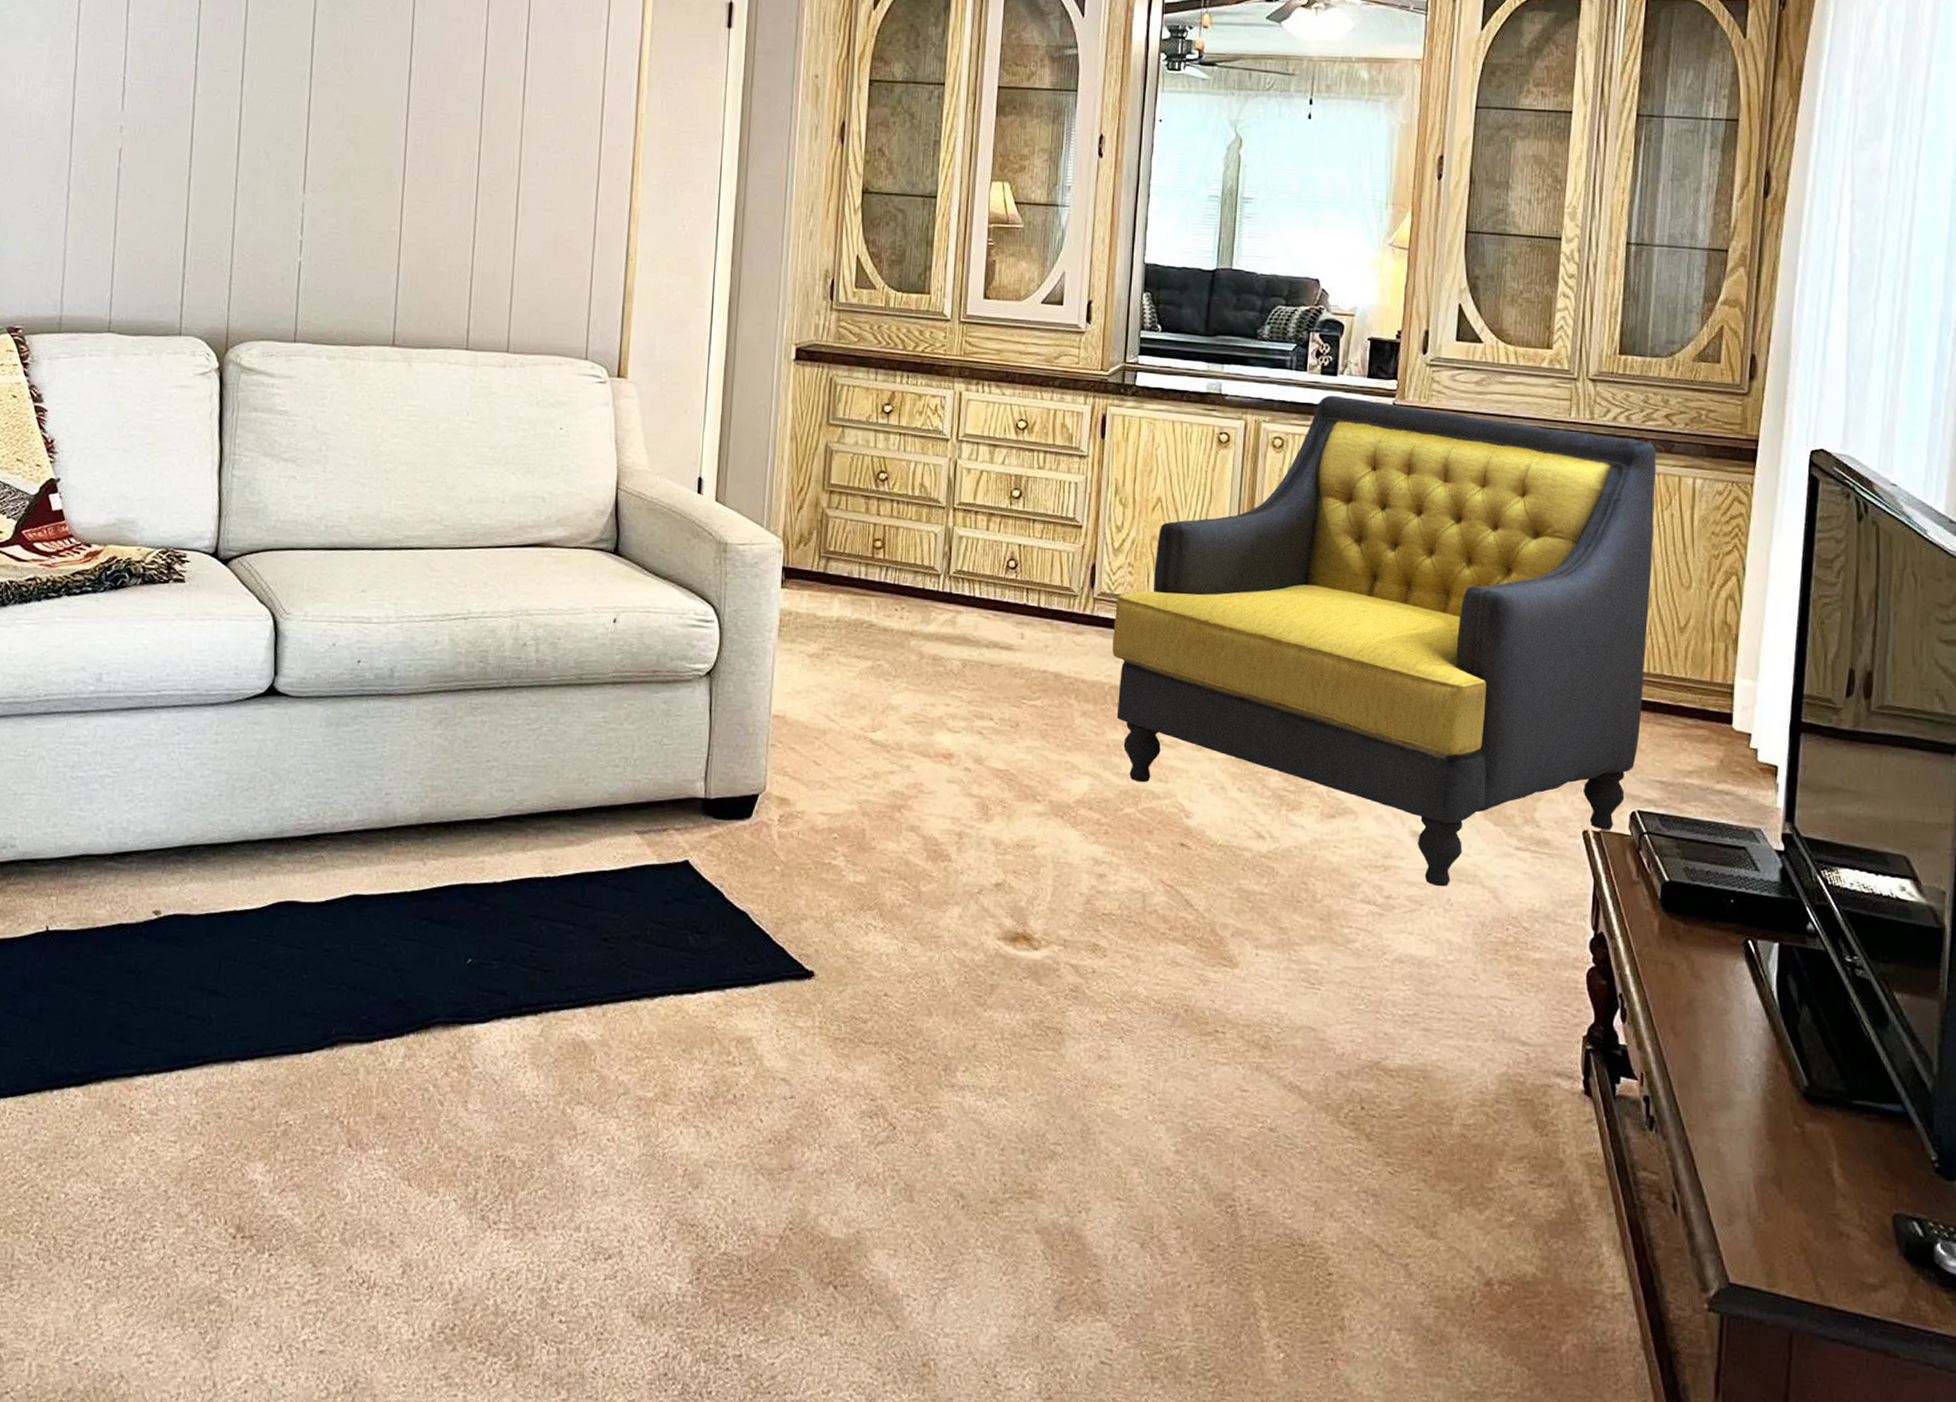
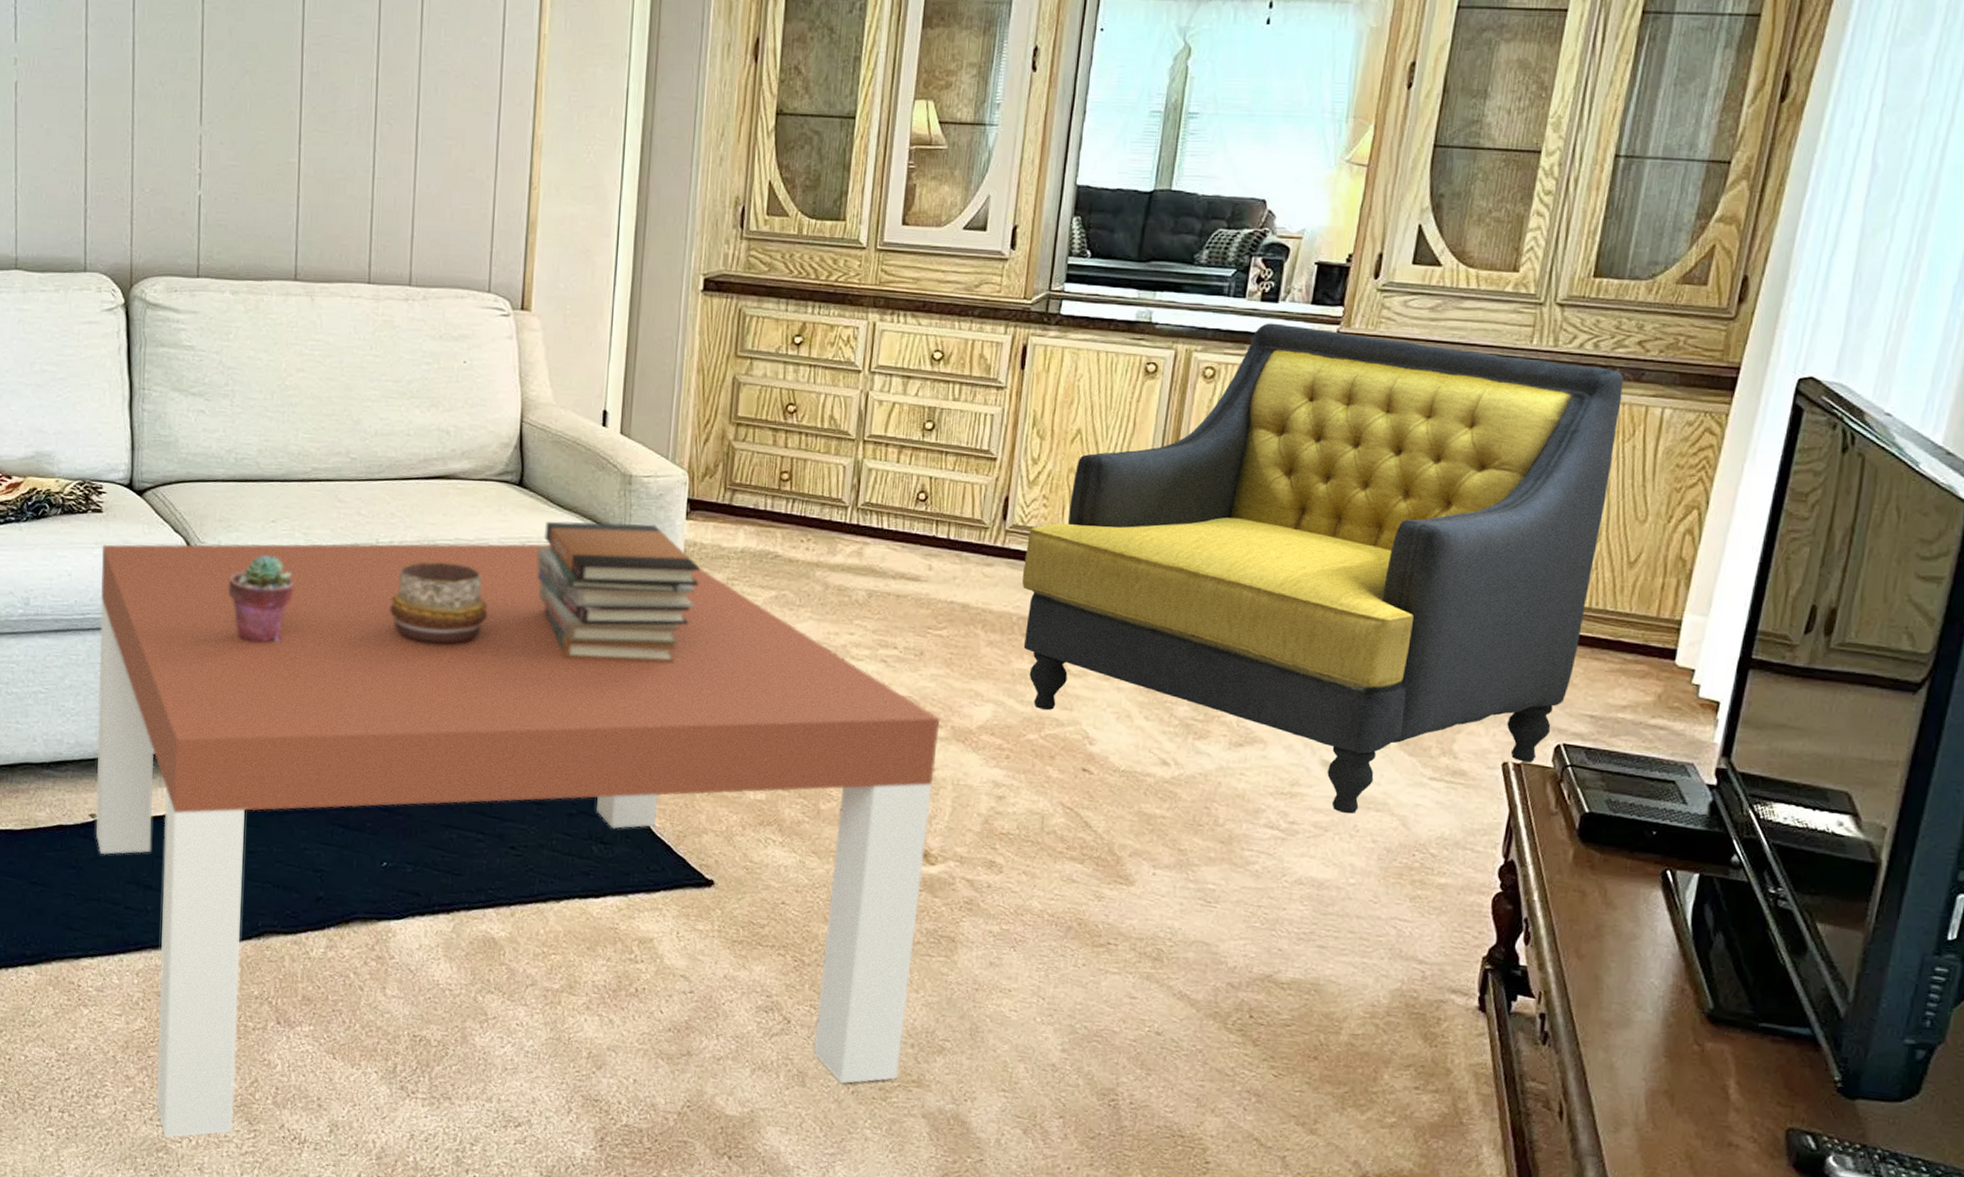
coffee table: none [159,613,1038,1286] -> present [96,543,940,1138]
potted succulent: none [313,626,383,721] -> present [229,555,294,644]
decorative bowl: none [480,632,581,719] -> present [389,561,488,644]
book stack: none [632,590,795,738] -> present [537,521,700,664]

